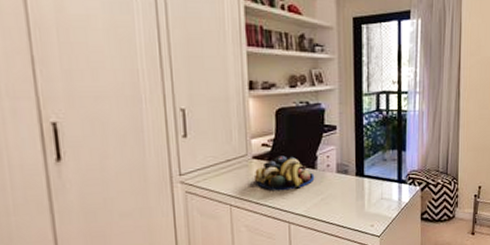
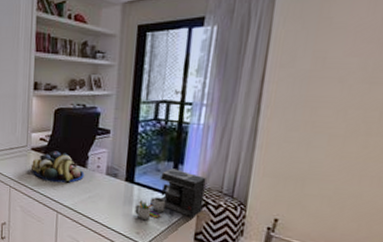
coffee maker: none [368,156,425,212] -> present [135,168,207,221]

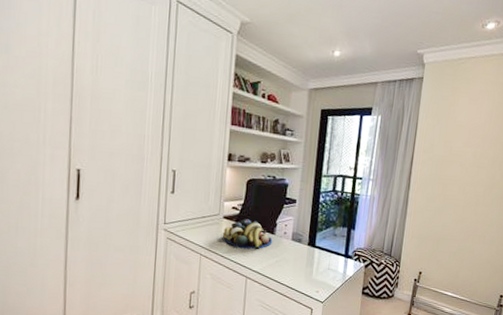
coffee maker: present [135,168,207,221] -> none [315,233,372,280]

